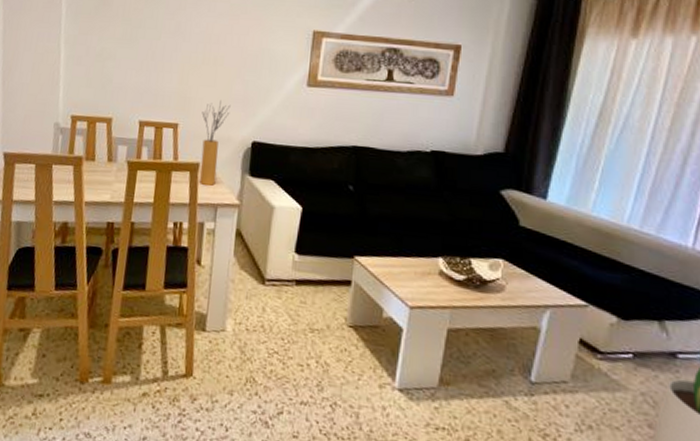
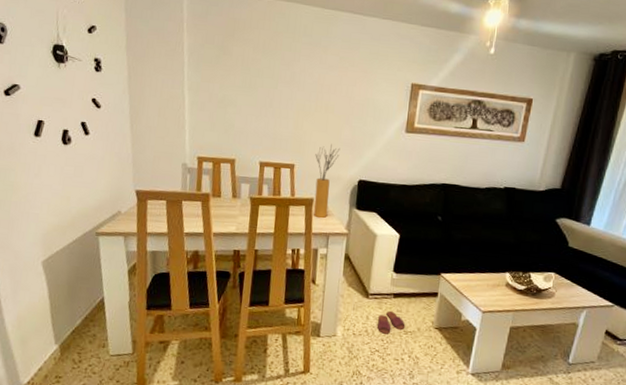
slippers: none [276,301,311,332] -> present [377,311,406,334]

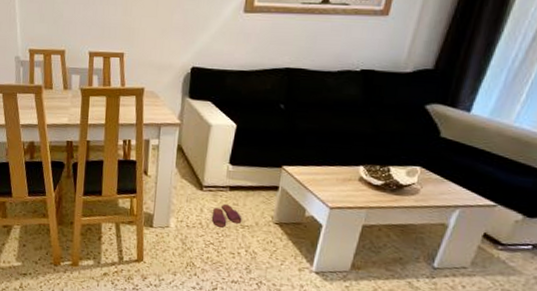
vase: present [314,144,340,219] -> none [145,30,172,109]

